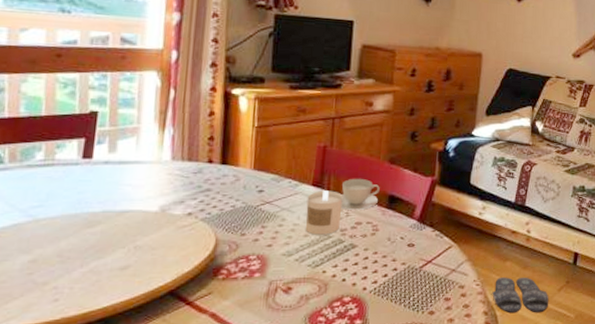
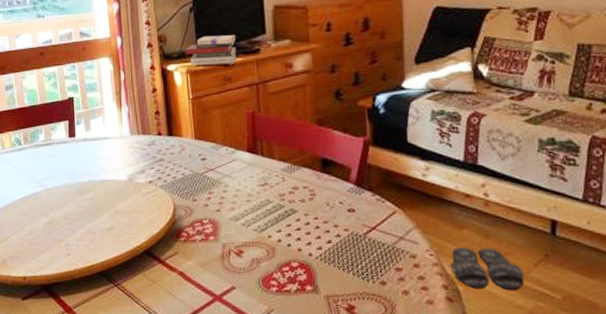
books: none [256,63,317,97] -> present [185,35,238,67]
candle: present [305,191,343,235] -> none [244,156,278,200]
teacup: present [341,178,380,210] -> none [275,142,312,175]

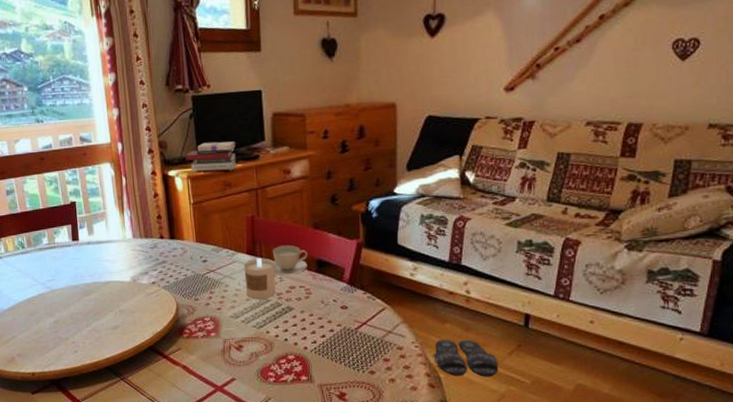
candle: none [244,156,278,200] -> present [244,258,276,299]
teacup: none [275,142,312,175] -> present [273,244,308,275]

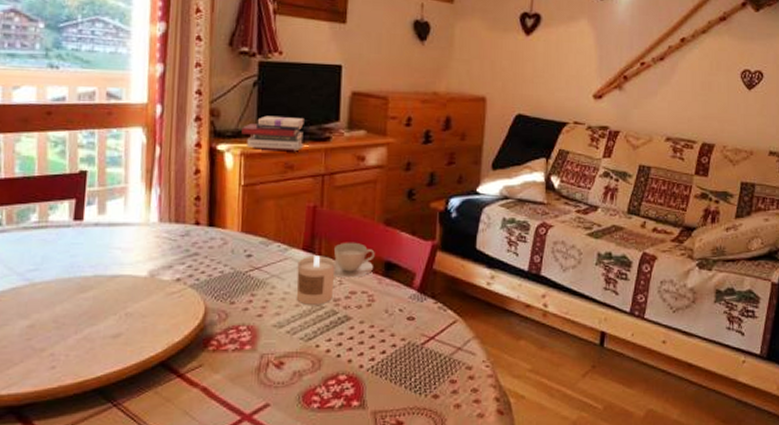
slippers: present [433,339,499,377] -> none [504,358,572,402]

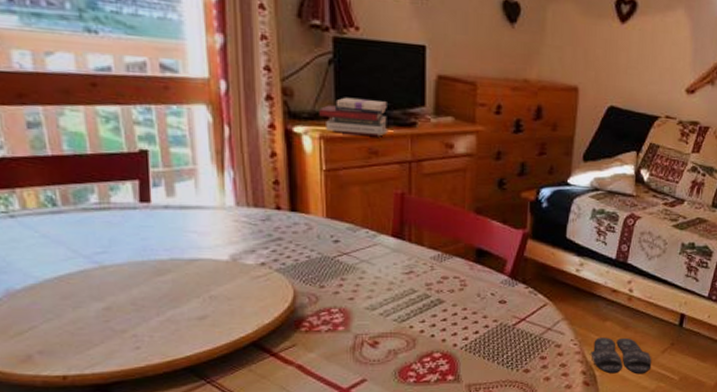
candle: present [296,256,336,305] -> none [387,242,426,289]
teacup: present [334,242,375,278] -> none [425,229,466,264]
slippers: none [504,358,572,402] -> present [591,337,652,374]

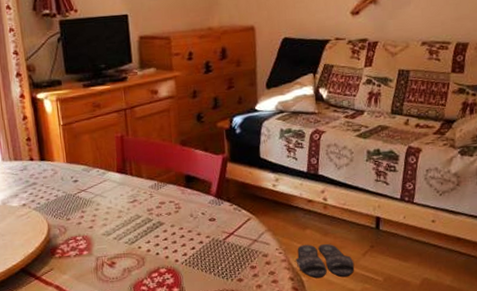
books: present [319,97,389,137] -> none [54,64,107,95]

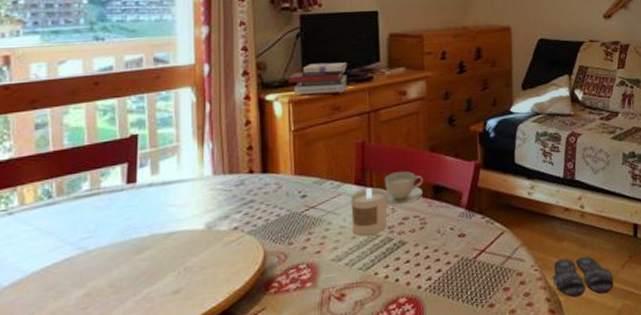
books: none [54,64,107,95] -> present [288,62,349,96]
candle: none [114,175,146,216] -> present [351,187,388,236]
teacup: none [142,162,177,192] -> present [385,171,424,206]

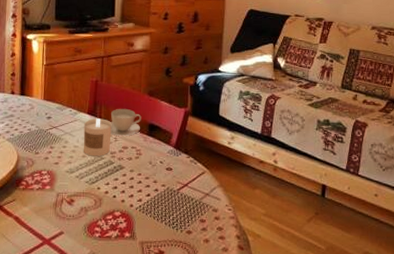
books: present [288,62,349,96] -> none [44,13,89,40]
slippers: present [552,256,614,297] -> none [243,204,299,242]

